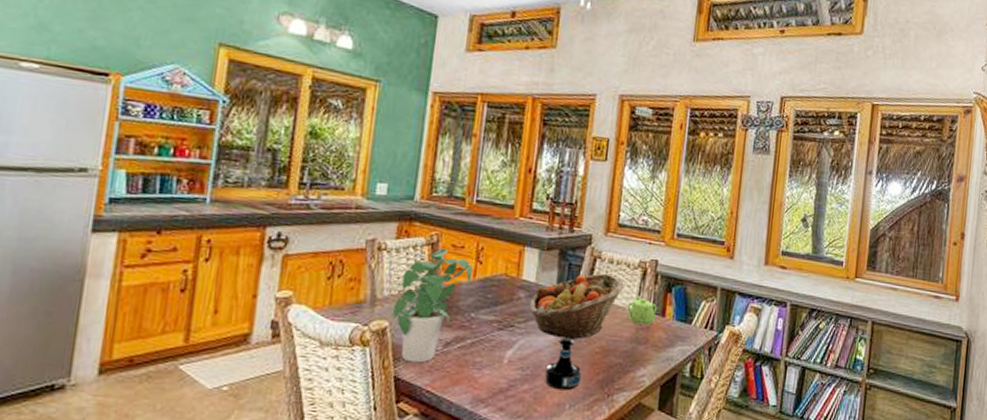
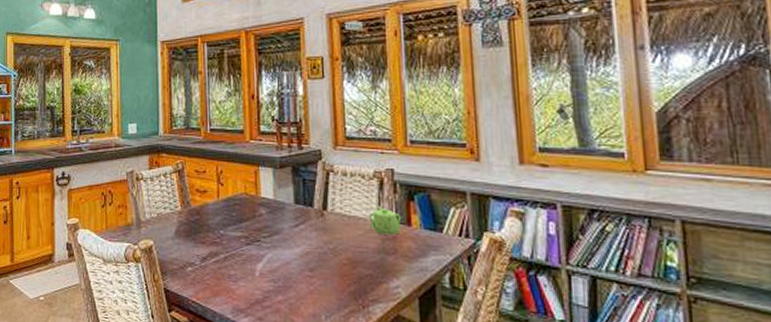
potted plant: present [390,248,473,363] -> none [153,174,216,276]
fruit basket: present [529,273,625,340] -> none [271,186,363,253]
tequila bottle: present [544,337,582,391] -> none [295,249,333,302]

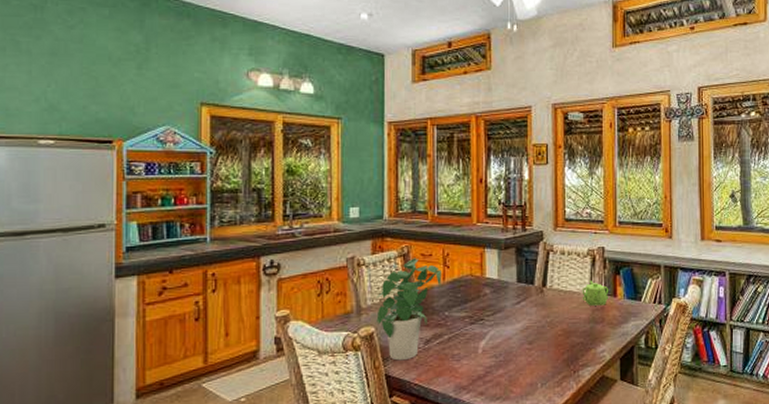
potted plant: none [153,174,216,276] -> present [375,258,441,361]

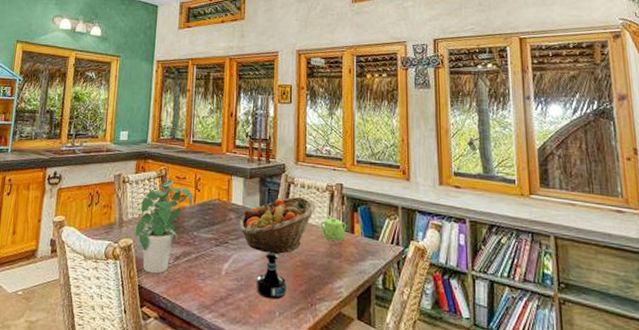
fruit basket: none [495,264,578,327] -> present [239,196,317,255]
tequila bottle: none [515,324,549,372] -> present [255,252,287,300]

